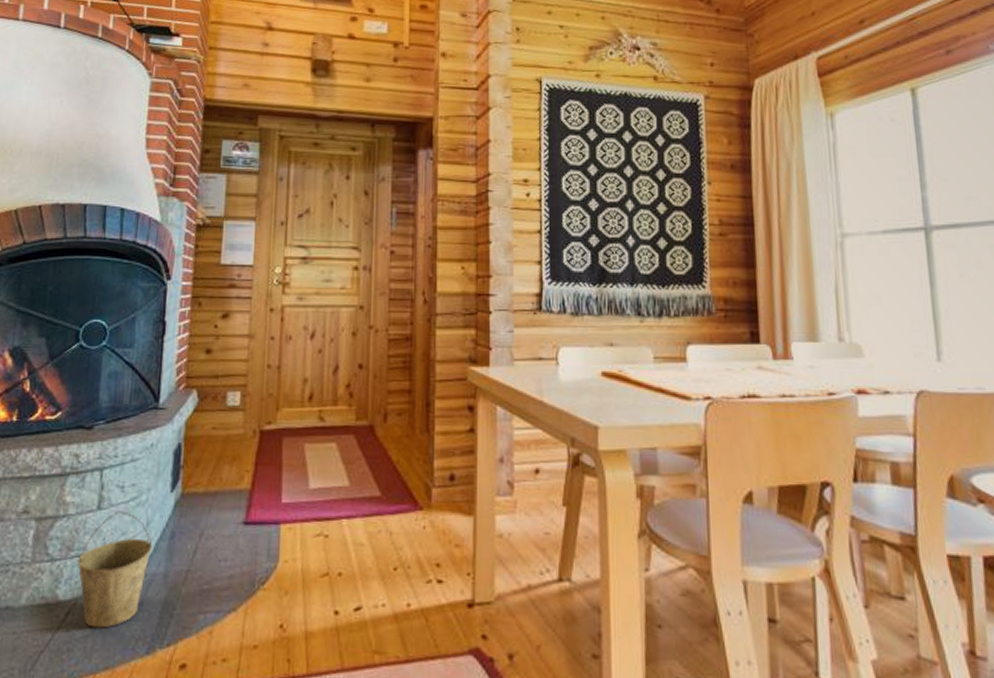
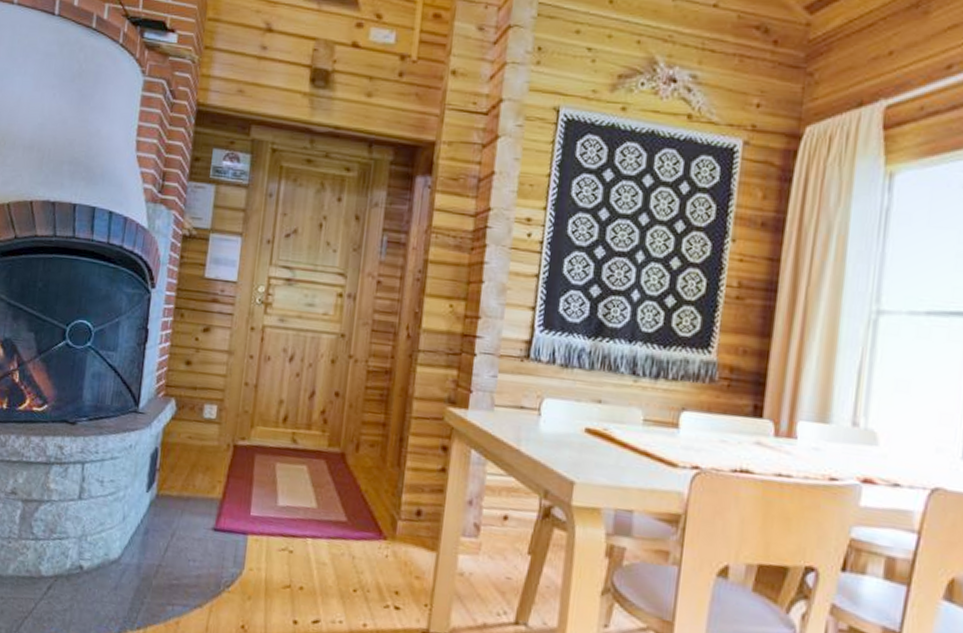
bucket: present [77,511,153,628] -> none [59,503,128,606]

